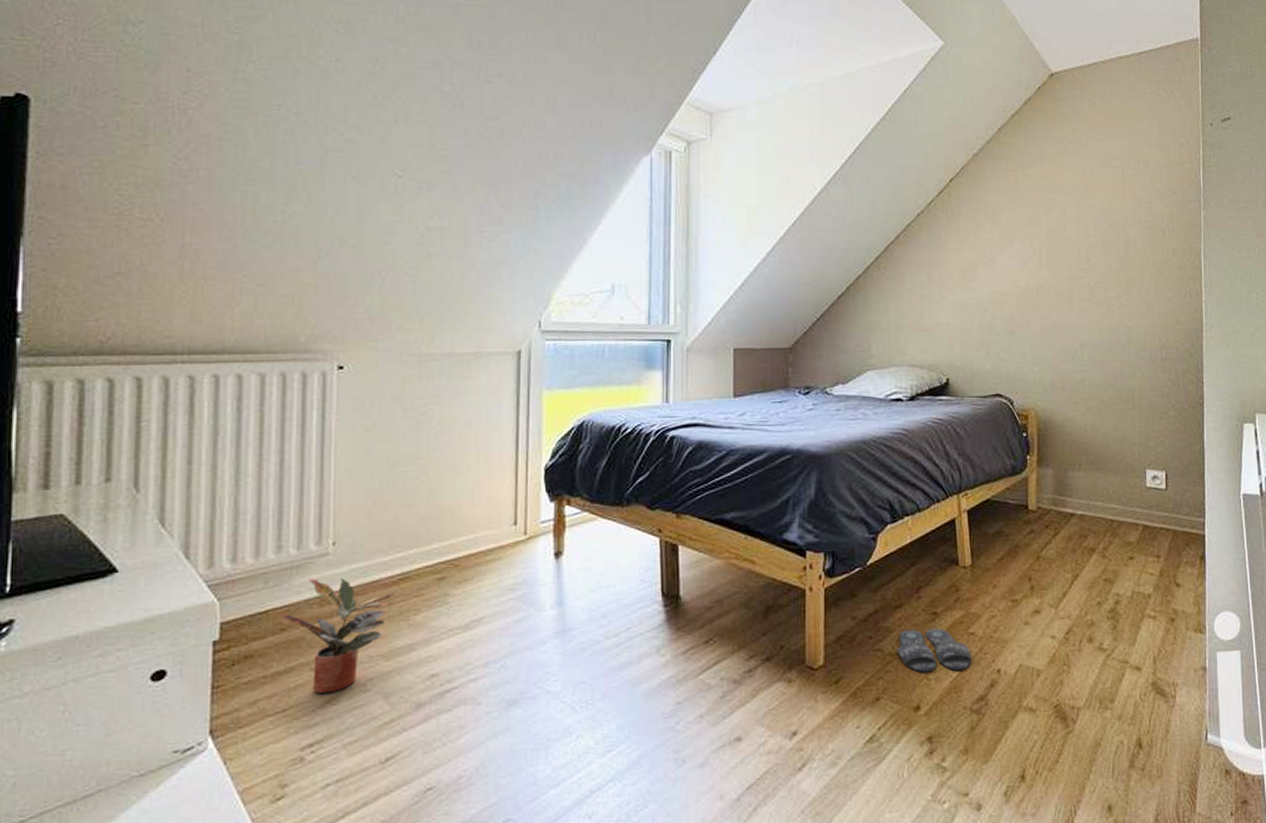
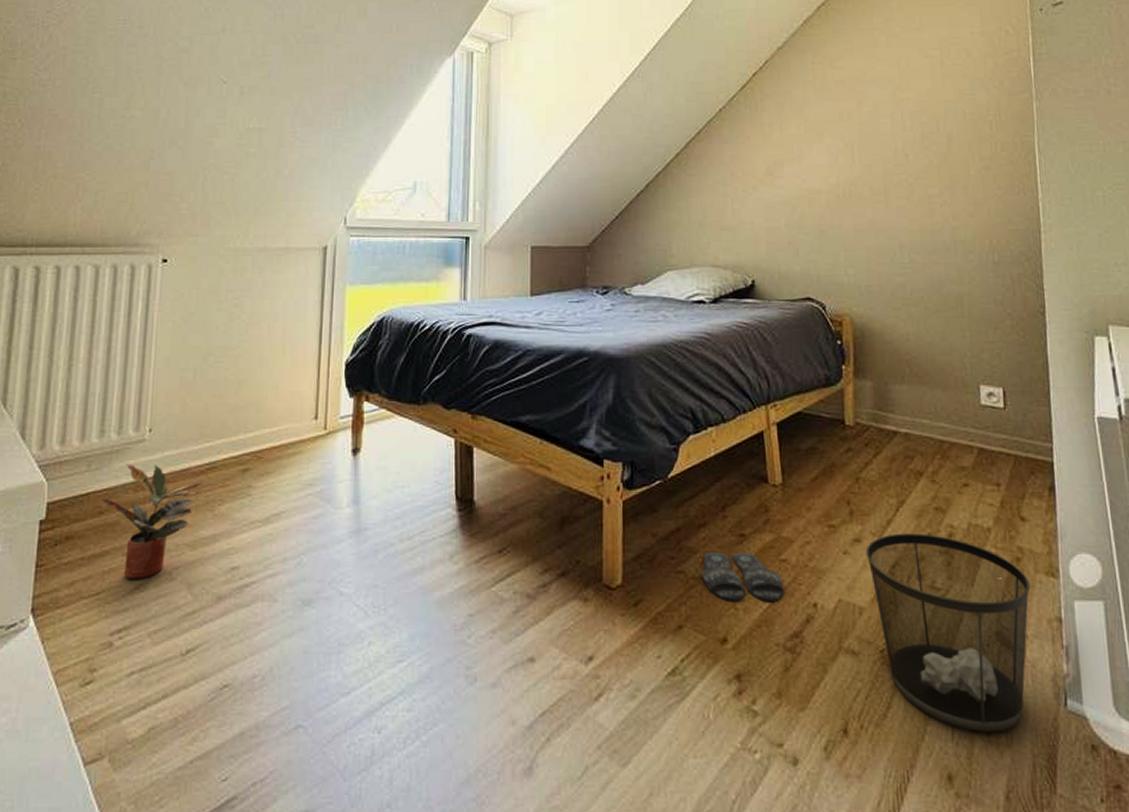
waste bin: none [1044,602,1182,768] -> present [865,533,1031,733]

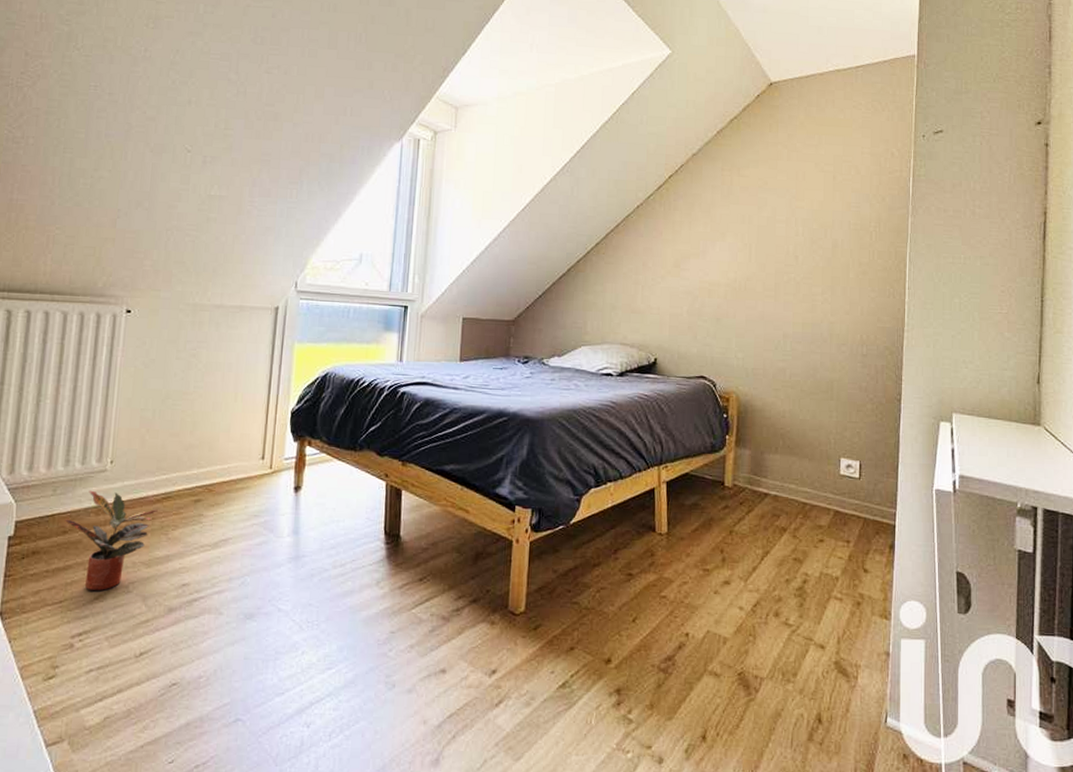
slippers: present [700,552,784,603] -> none [592,587,662,631]
waste bin: present [865,533,1031,733] -> none [733,578,867,743]

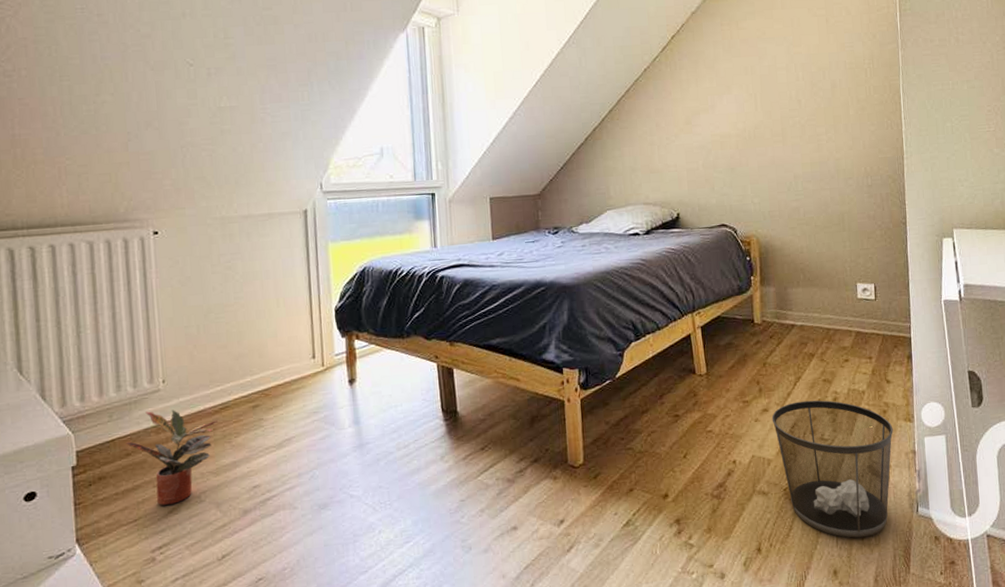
waste bin: none [733,578,867,743] -> present [771,400,893,538]

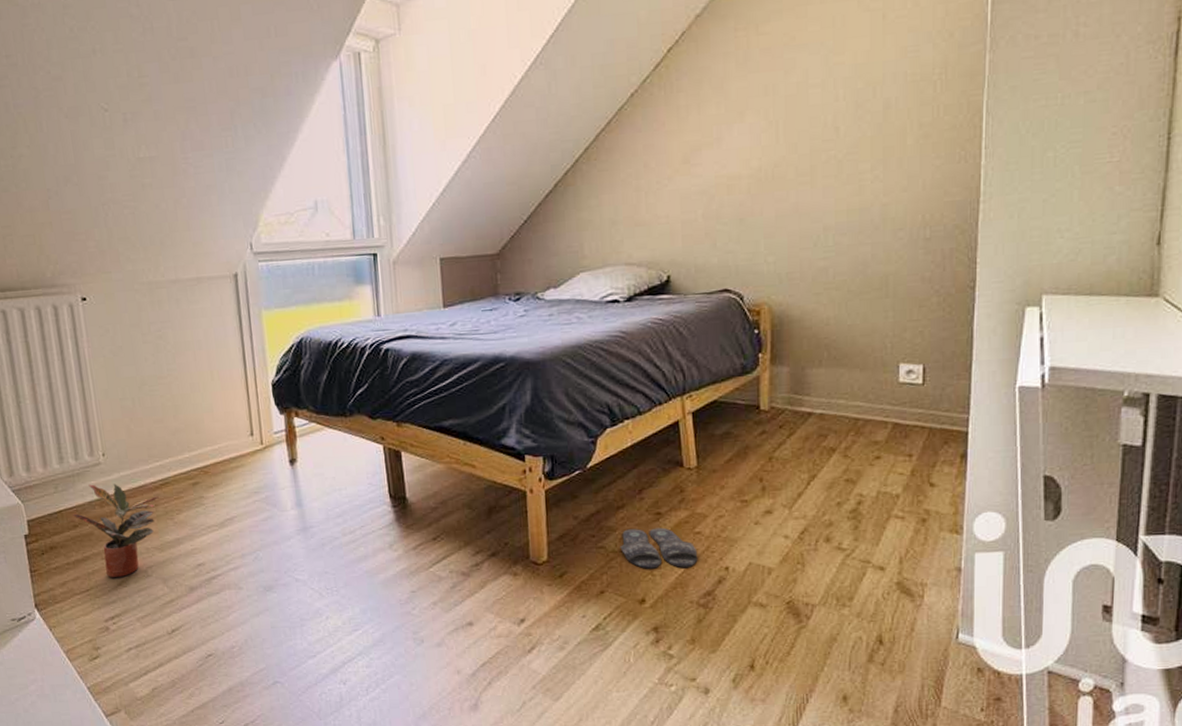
slippers: none [645,428,711,467] -> present [620,527,698,569]
waste bin: present [771,400,893,538] -> none [776,502,934,663]

